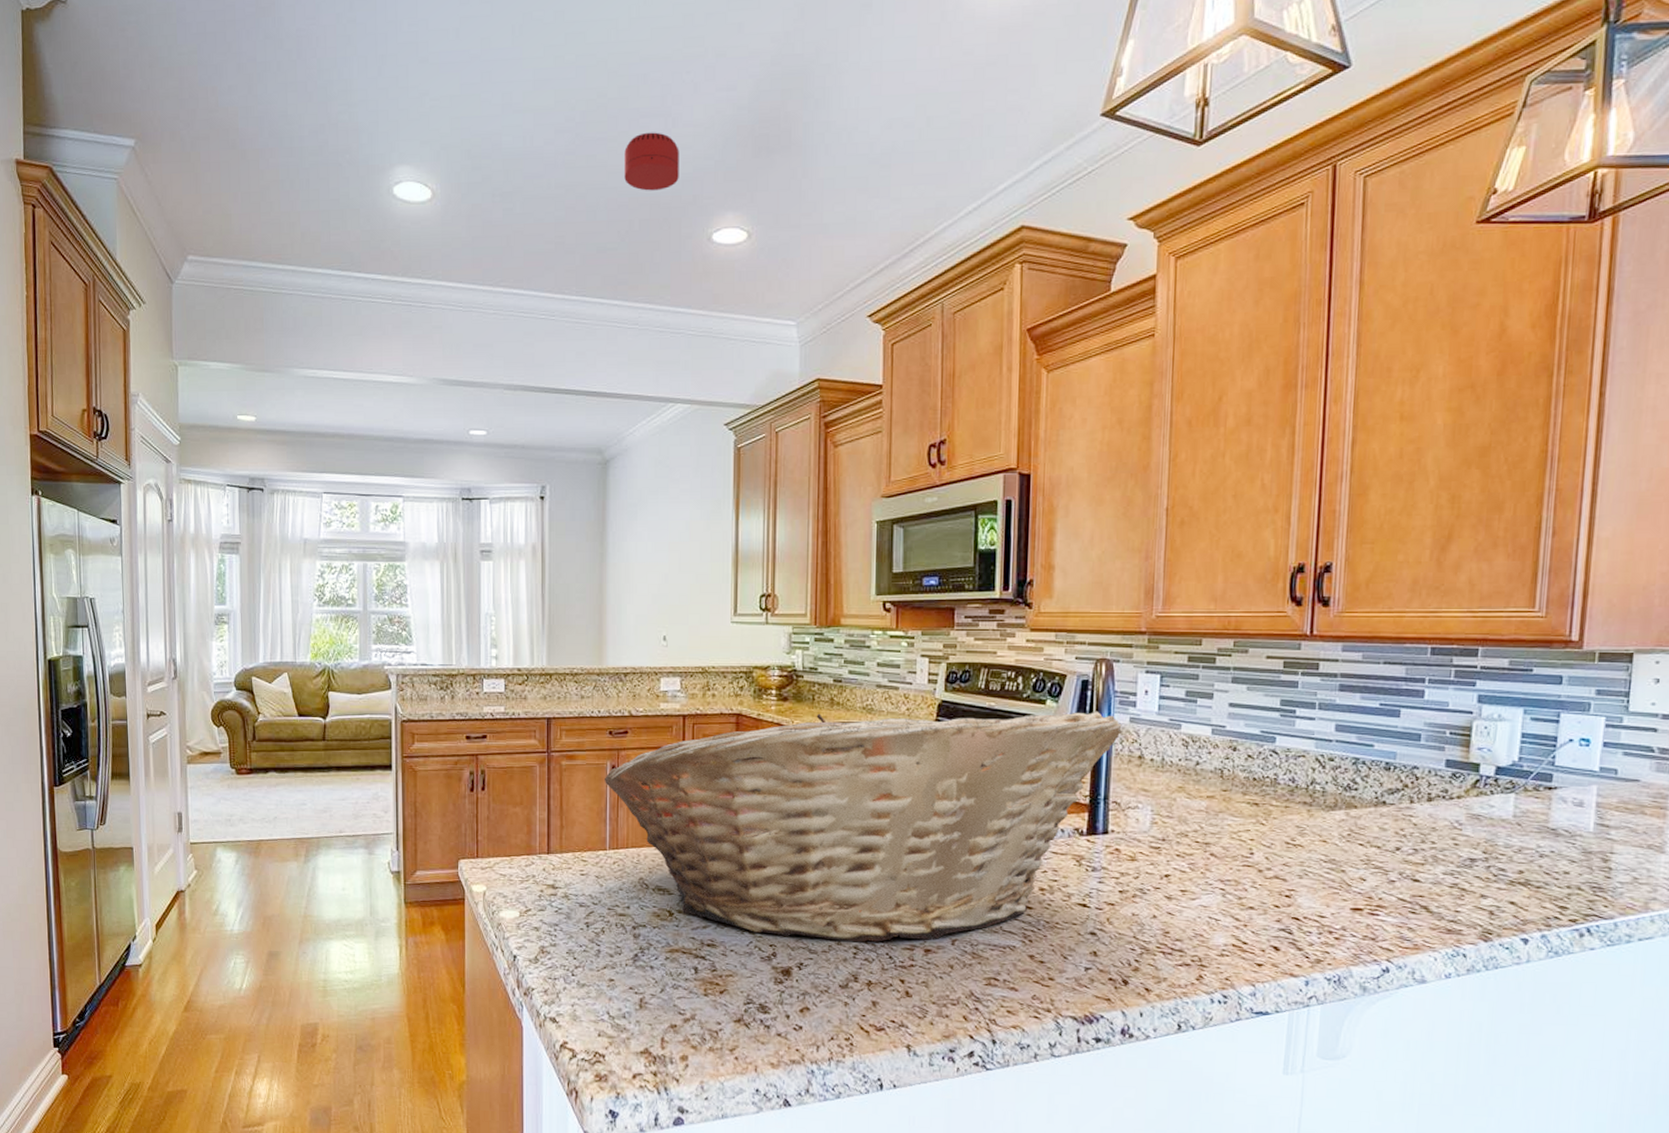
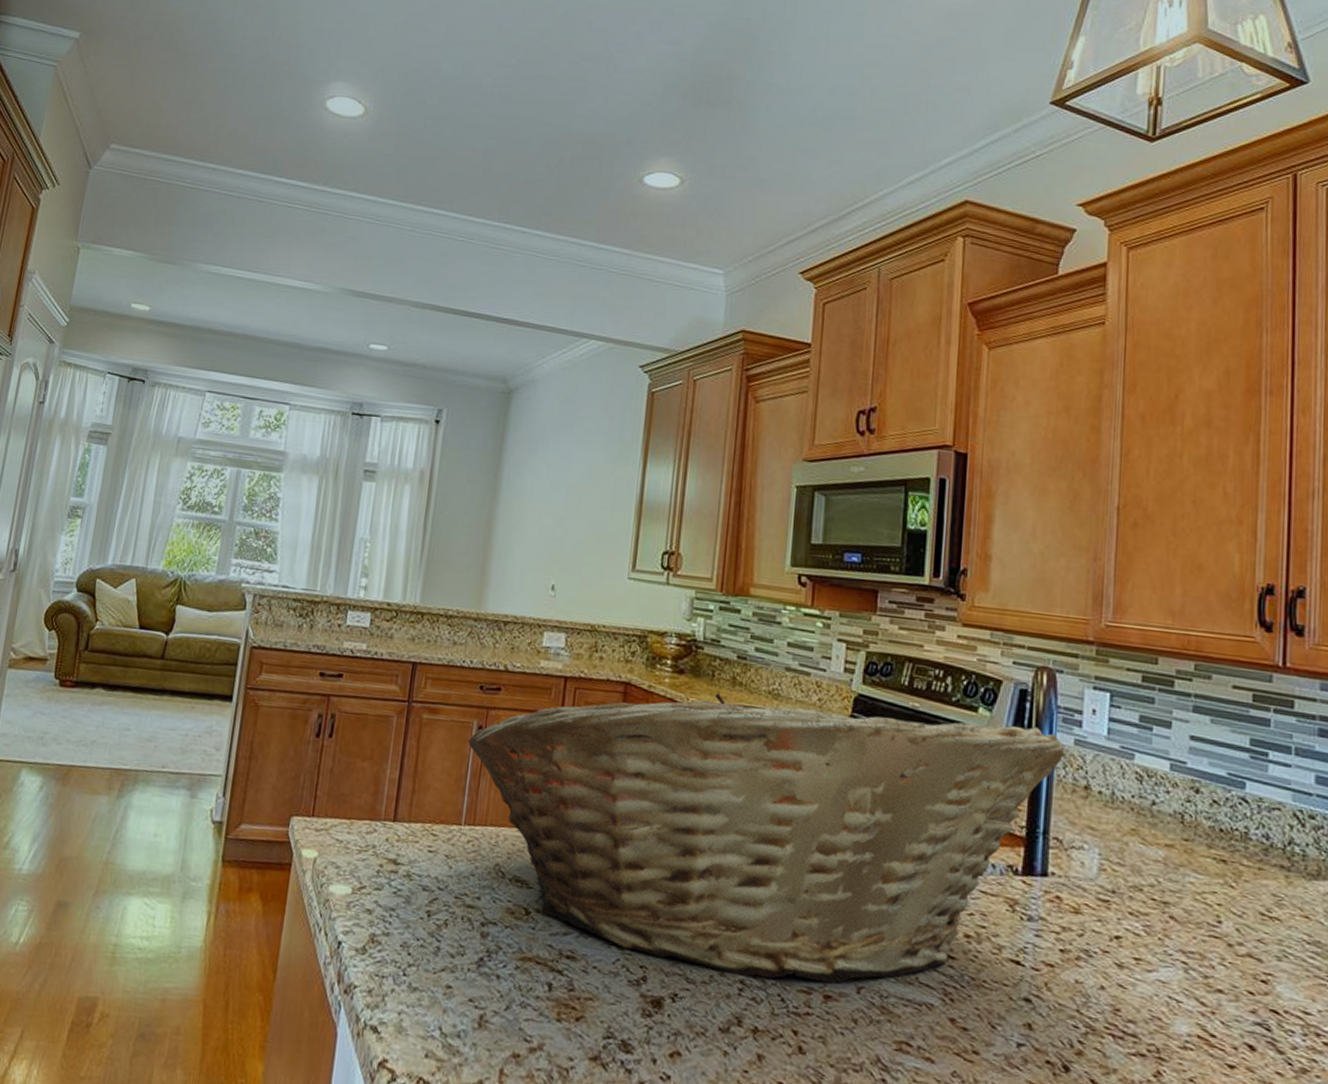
smoke detector: present [624,132,679,191] -> none [560,75,618,130]

